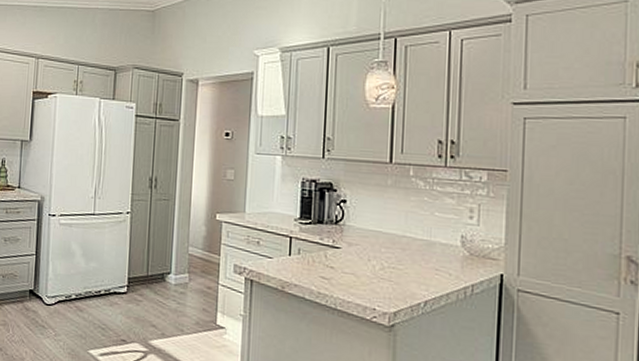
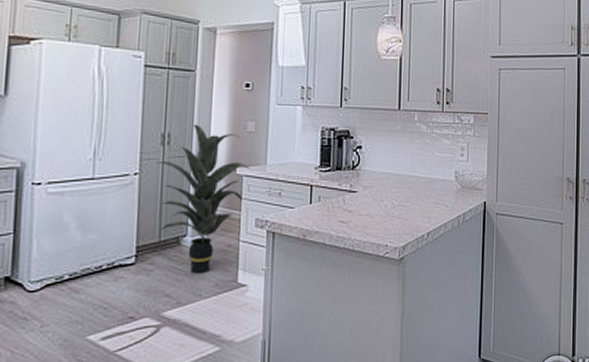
indoor plant: none [144,170,230,311] -> present [156,124,251,273]

